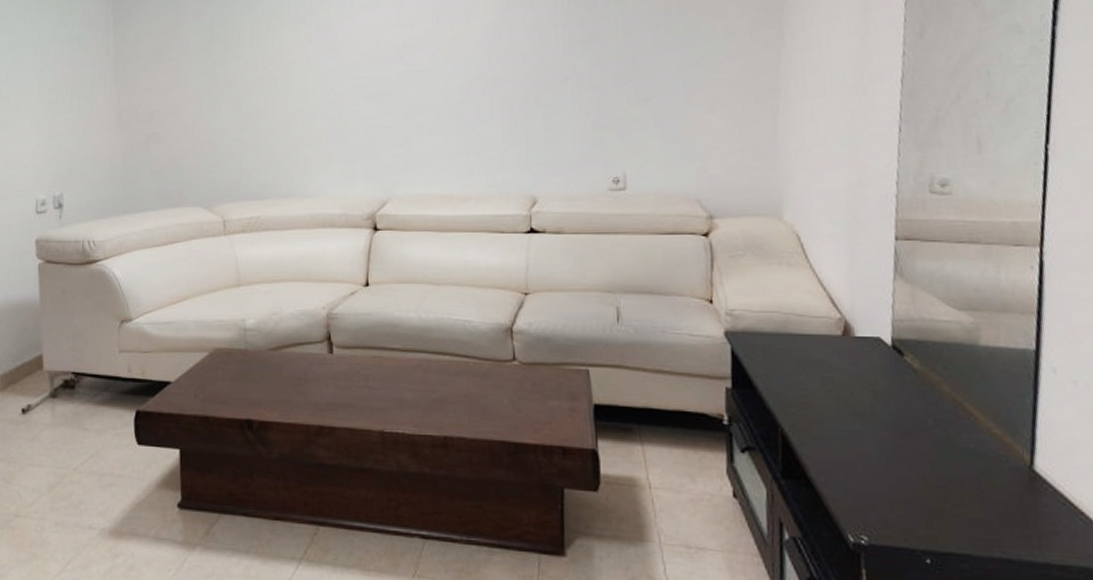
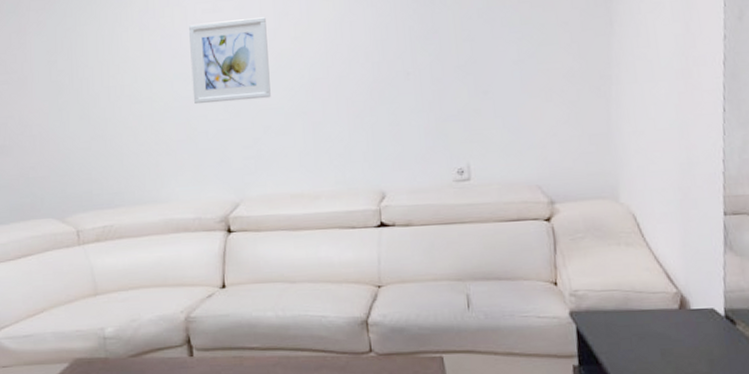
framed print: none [345,15,424,100] -> present [189,17,271,105]

